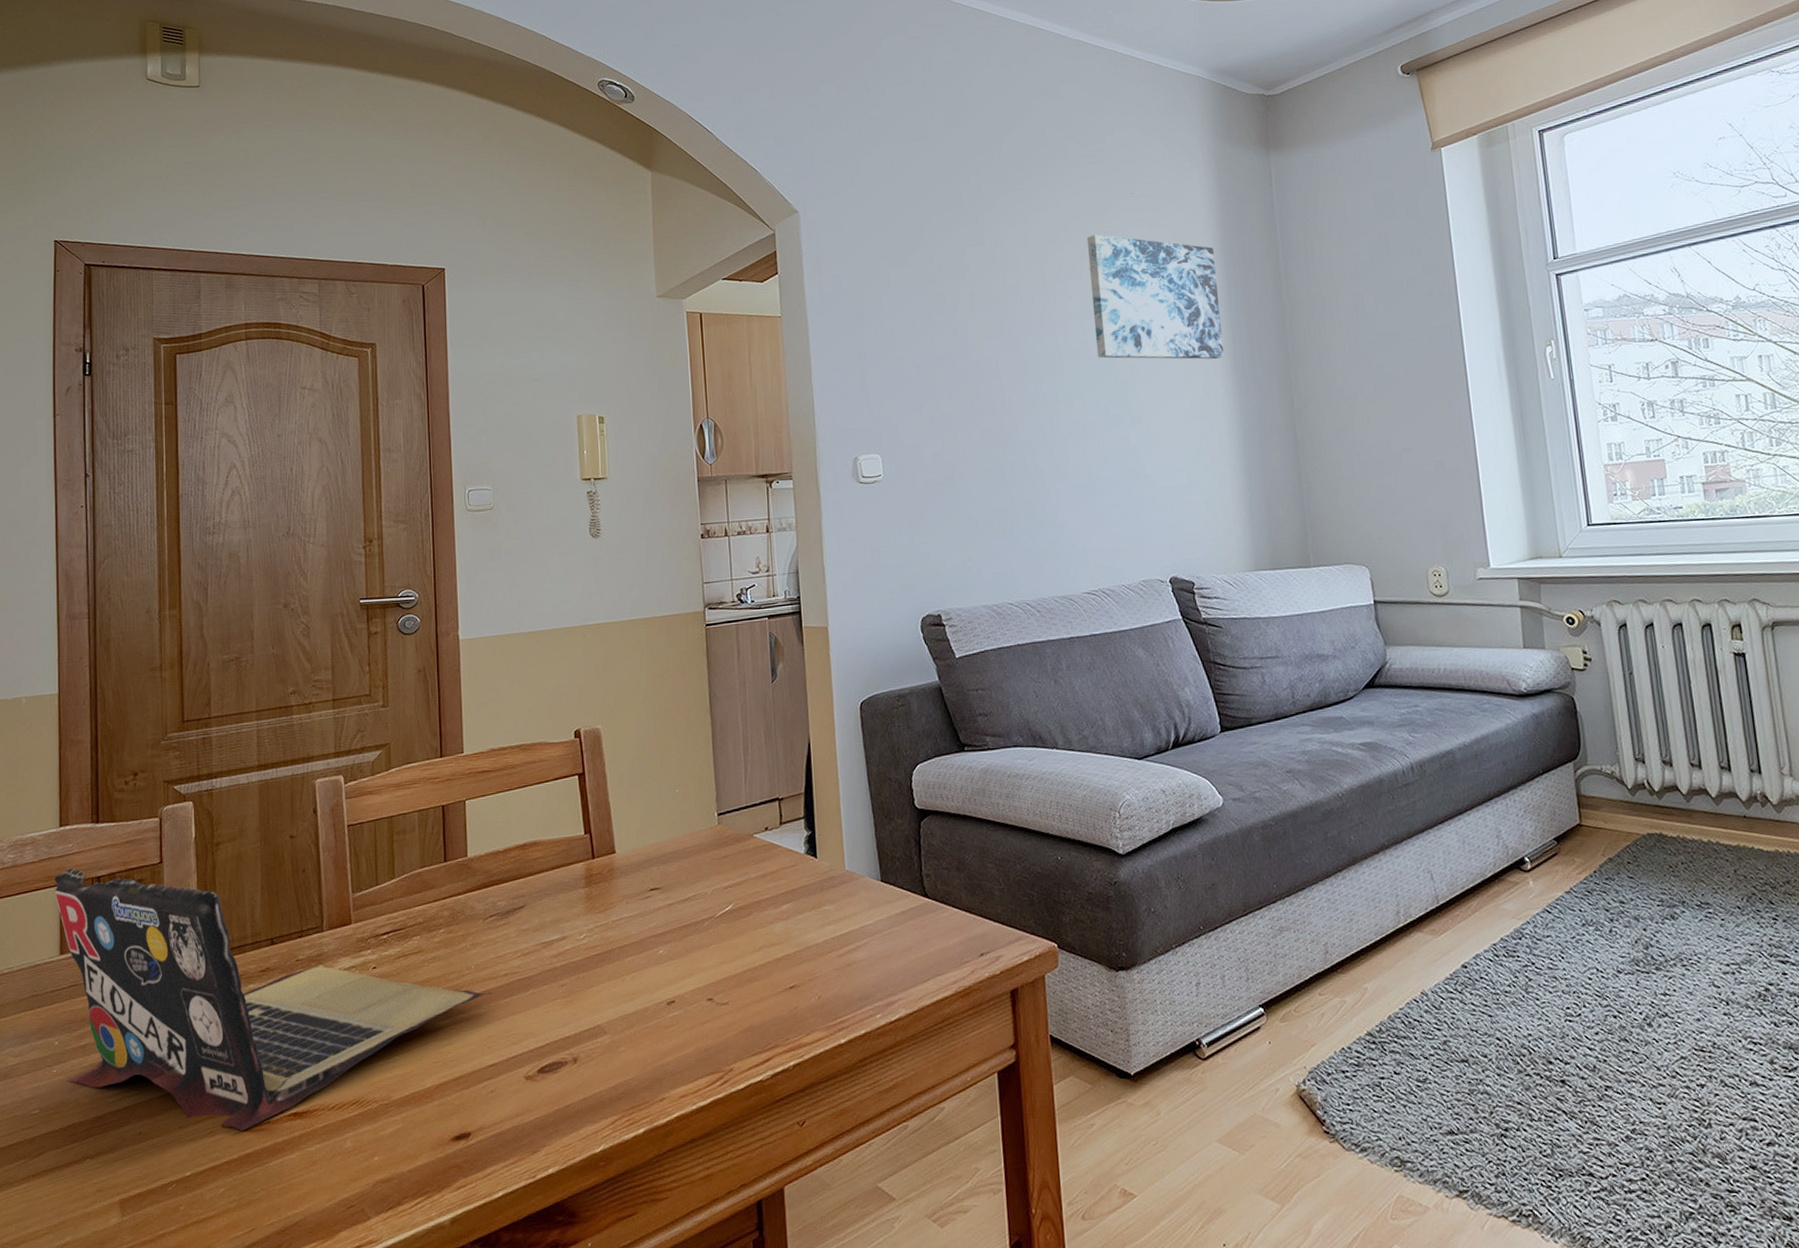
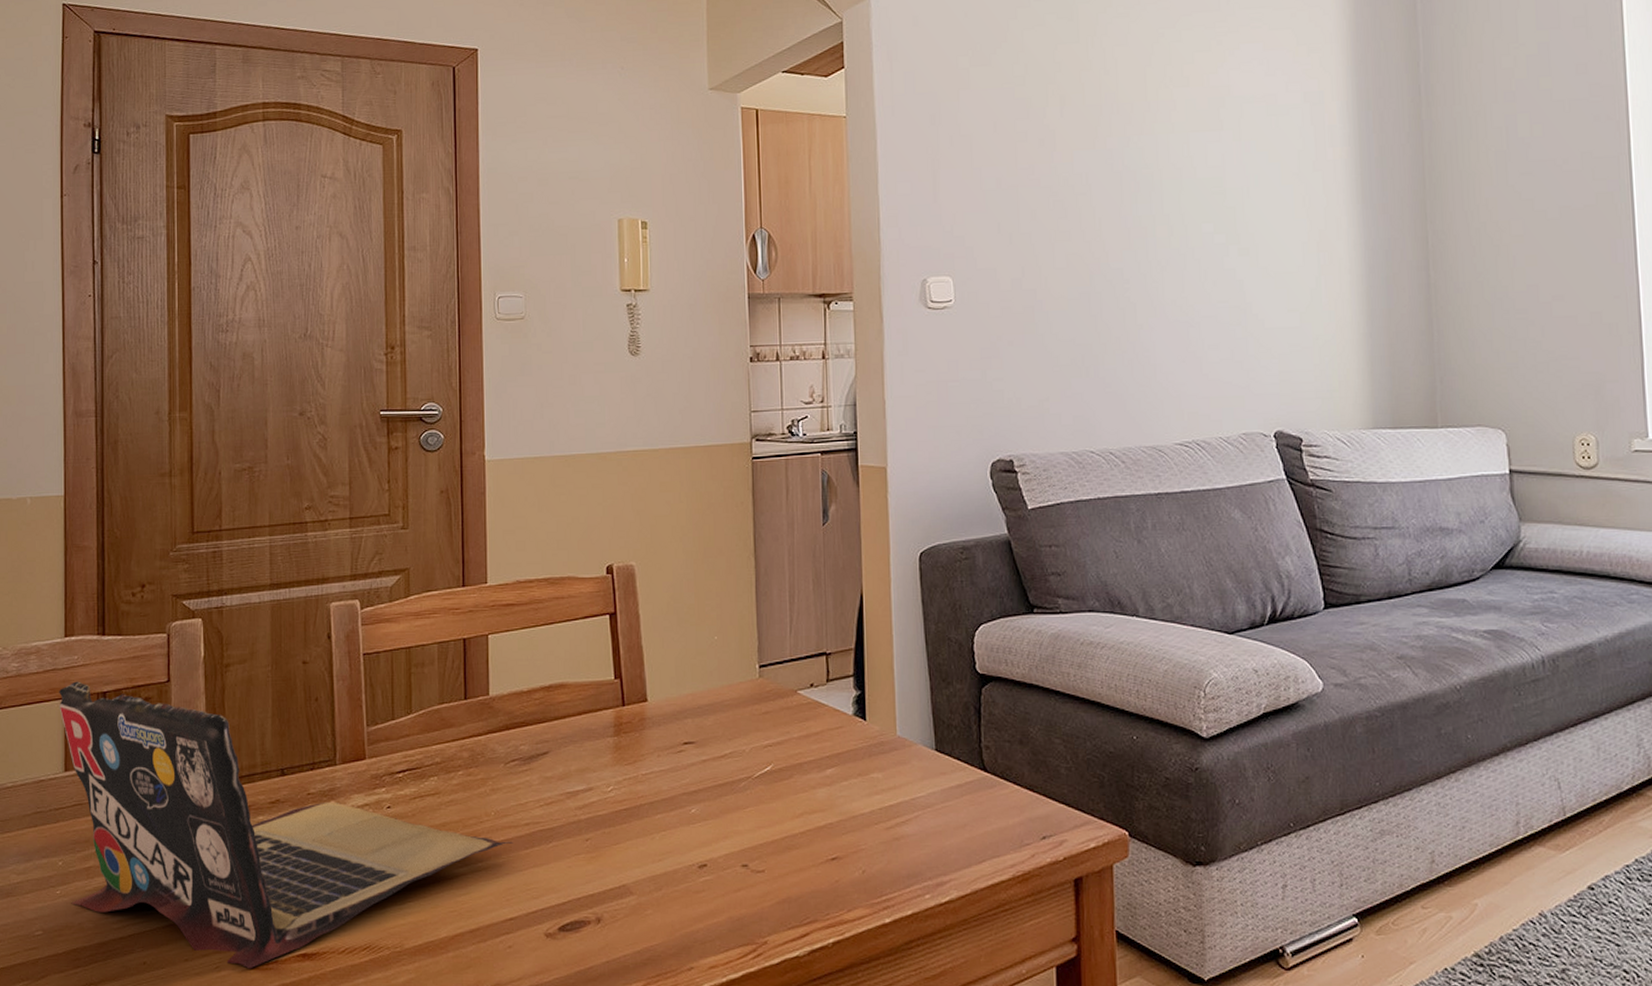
wall art: present [1086,234,1225,360] -> none [1196,35,1350,185]

